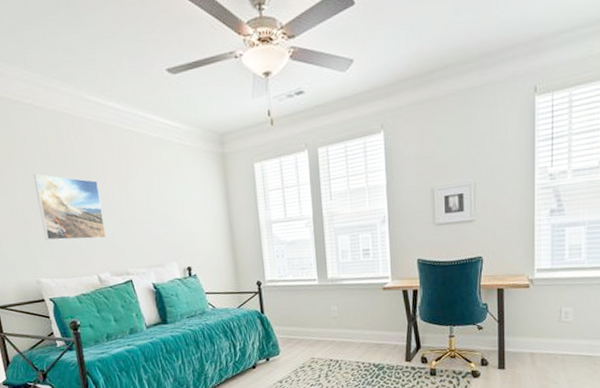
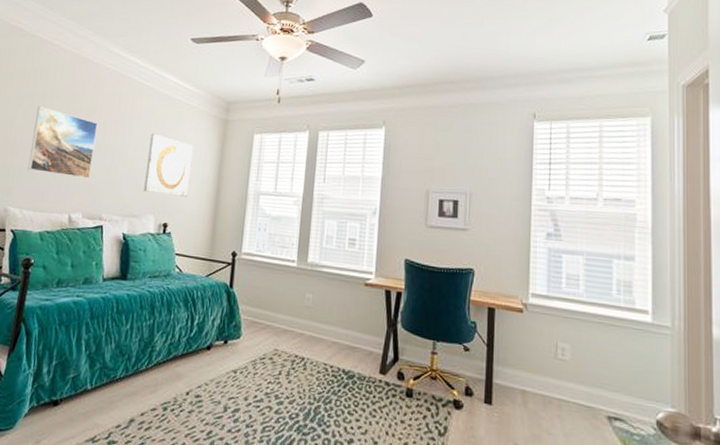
wall art: none [152,181,203,241] -> present [144,133,194,197]

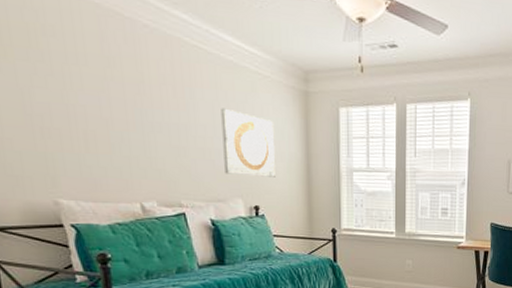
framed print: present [28,106,98,179] -> none [61,74,157,163]

